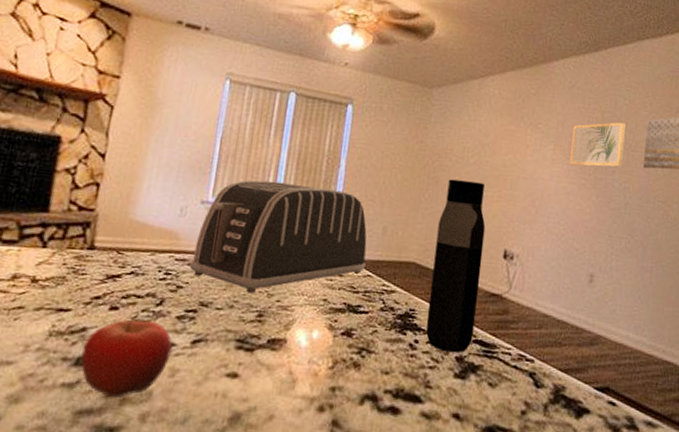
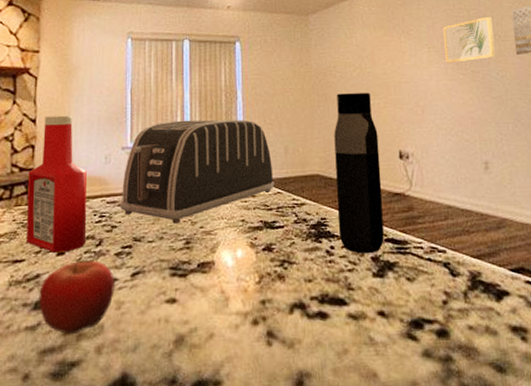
ketchup bottle: none [76,152,157,308] -> present [26,115,87,253]

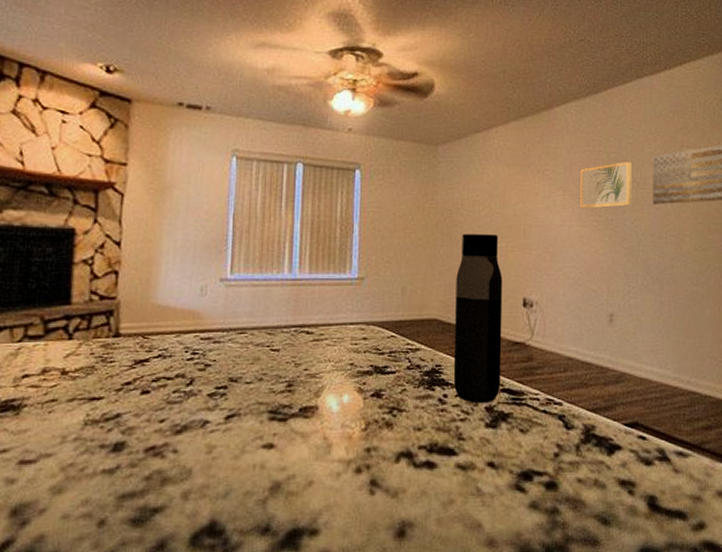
ketchup bottle: present [26,115,87,253] -> none [106,239,179,391]
fruit: present [38,257,116,335] -> none [118,397,207,480]
toaster: present [119,119,274,224] -> none [215,252,388,365]

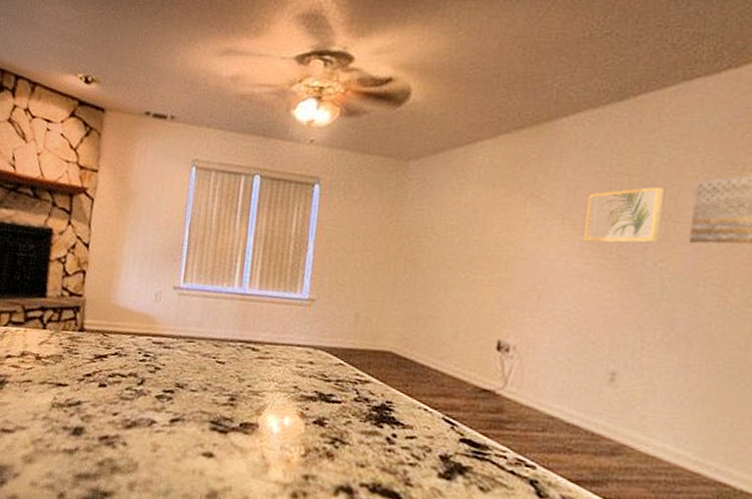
water bottle: present [453,234,503,404] -> none [405,261,474,452]

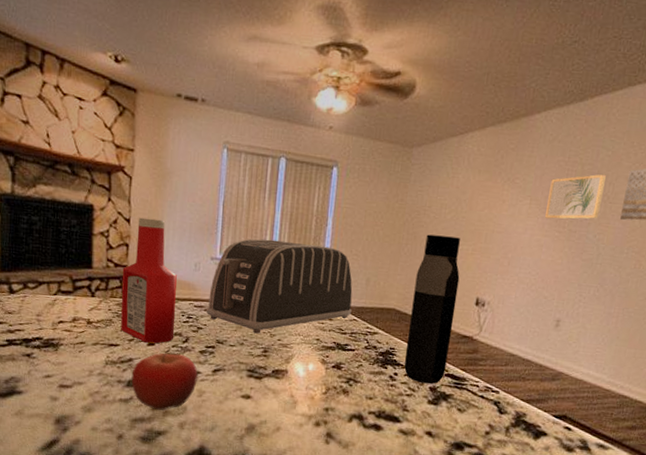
ketchup bottle: none [71,242,135,385] -> present [121,217,177,344]
fruit: none [78,392,154,467] -> present [131,349,199,411]
toaster: none [165,266,338,378] -> present [205,239,353,334]
water bottle: none [405,261,474,452] -> present [404,234,460,384]

